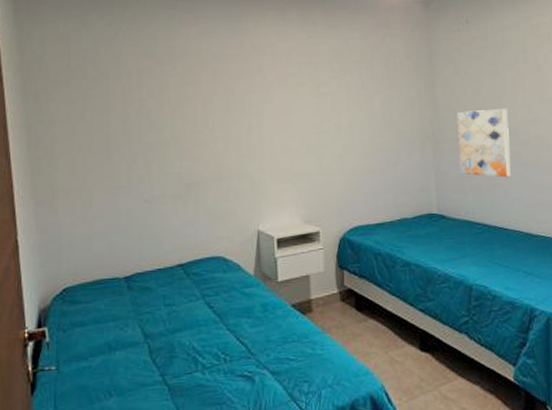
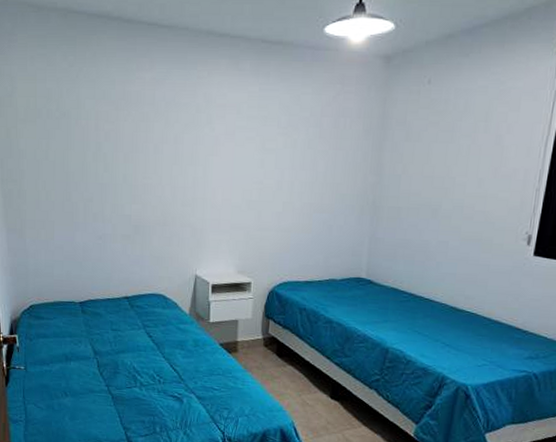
wall art: present [457,108,511,178] -> none [395,179,456,251]

